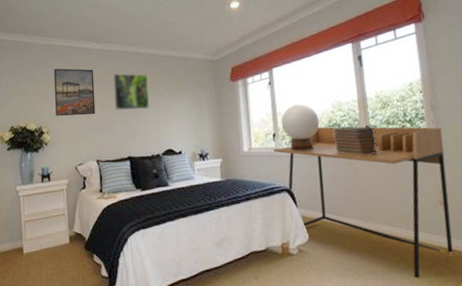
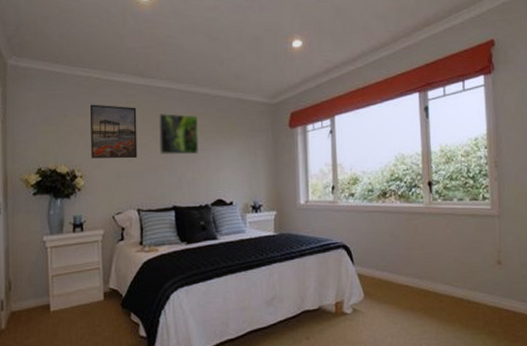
desk: present [274,126,453,279] -> none [332,181,507,339]
table lamp: present [281,104,320,152] -> none [341,156,381,206]
book stack: present [333,126,378,156] -> none [394,180,439,213]

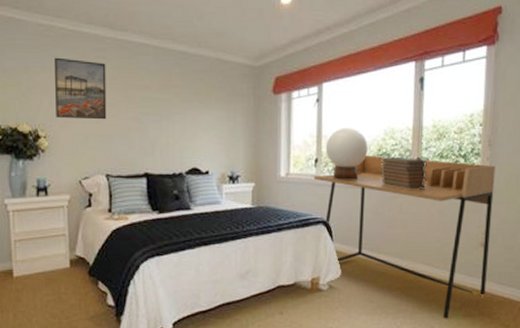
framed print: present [158,113,198,155] -> none [130,72,173,119]
desk: none [332,181,507,339] -> present [314,156,496,319]
table lamp: none [341,156,381,206] -> present [325,128,368,181]
book stack: none [394,180,439,213] -> present [380,156,427,191]

